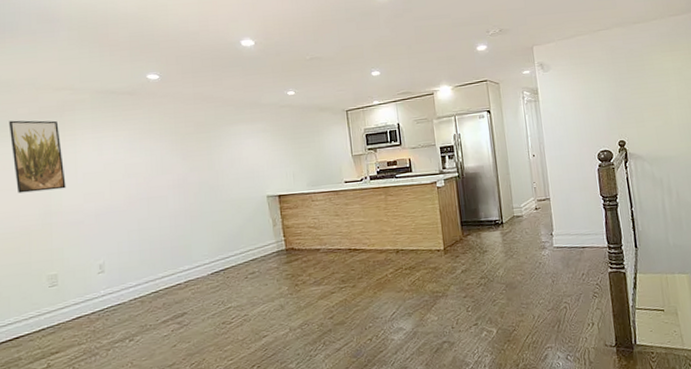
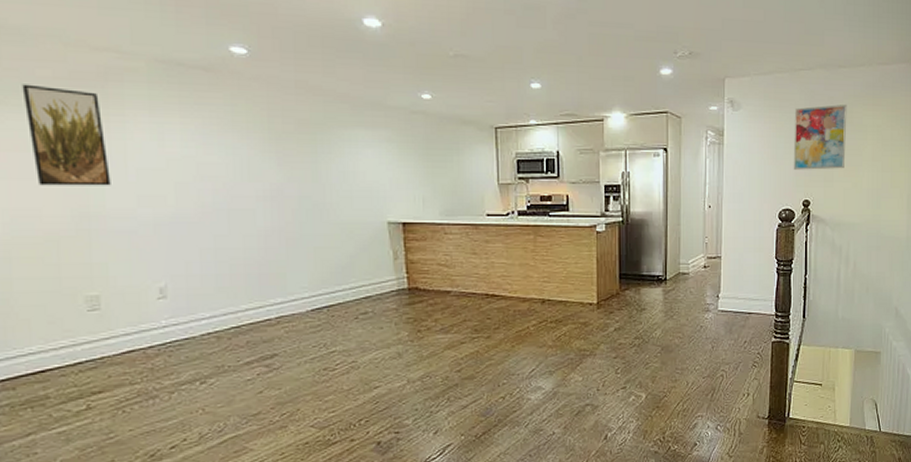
wall art: none [598,54,653,116] -> present [793,104,847,170]

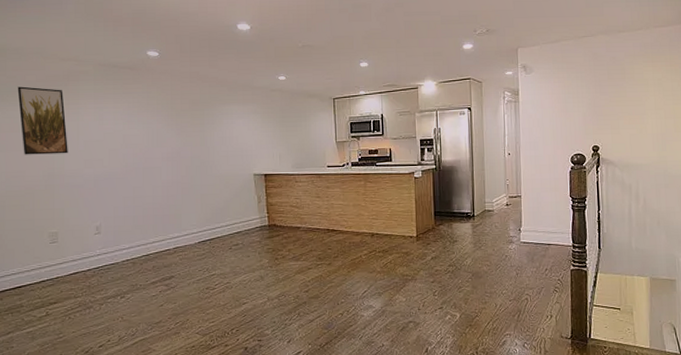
wall art: present [793,104,847,170] -> none [580,63,630,120]

